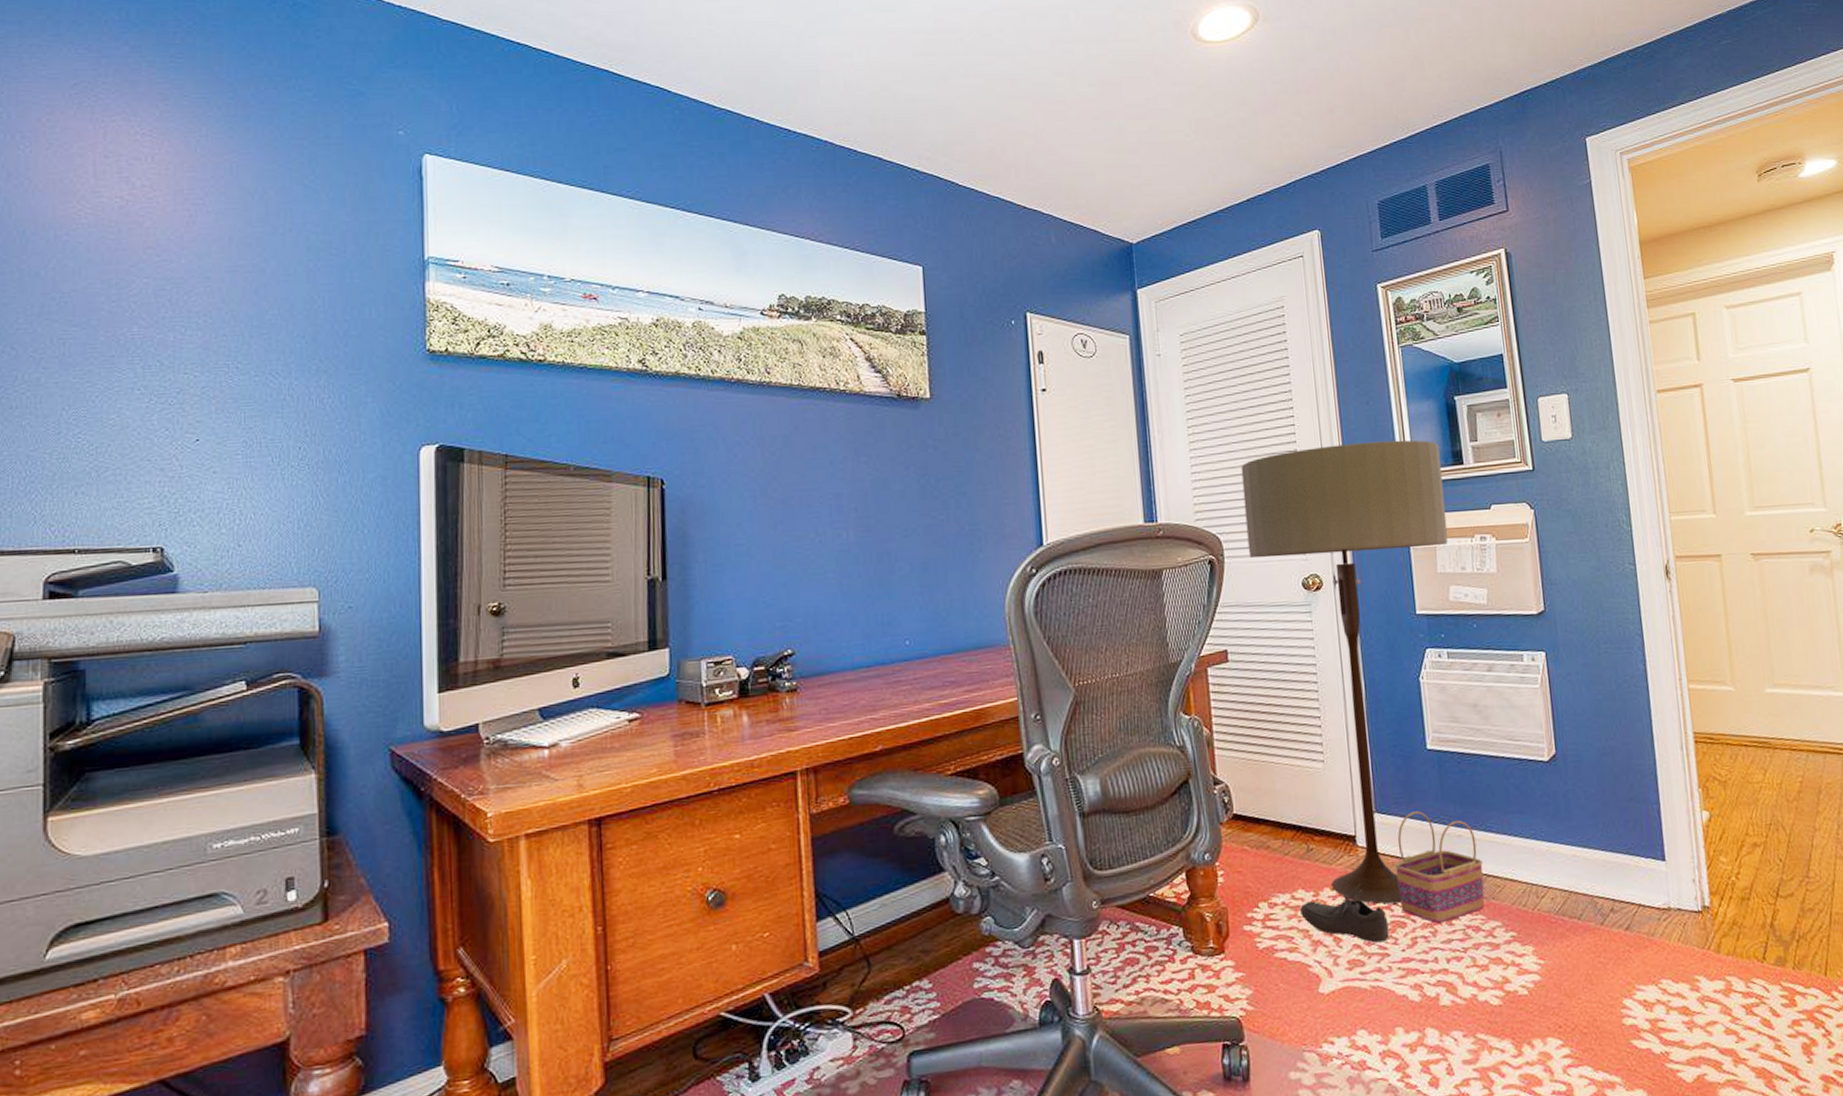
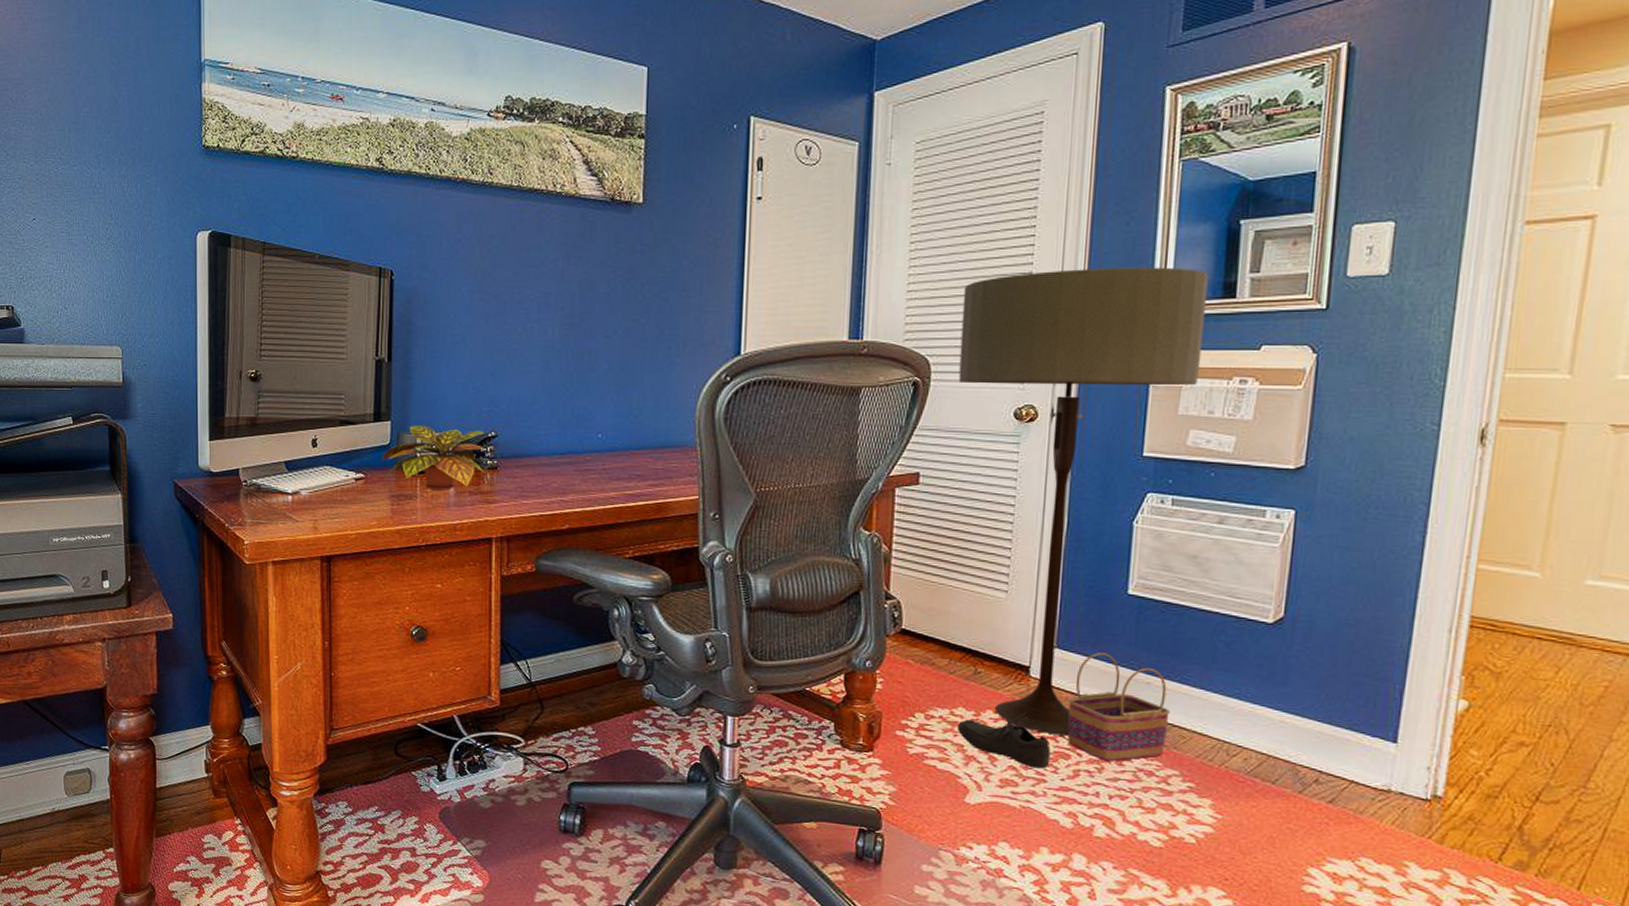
plant: none [659,649,785,724] -> present [380,425,488,490]

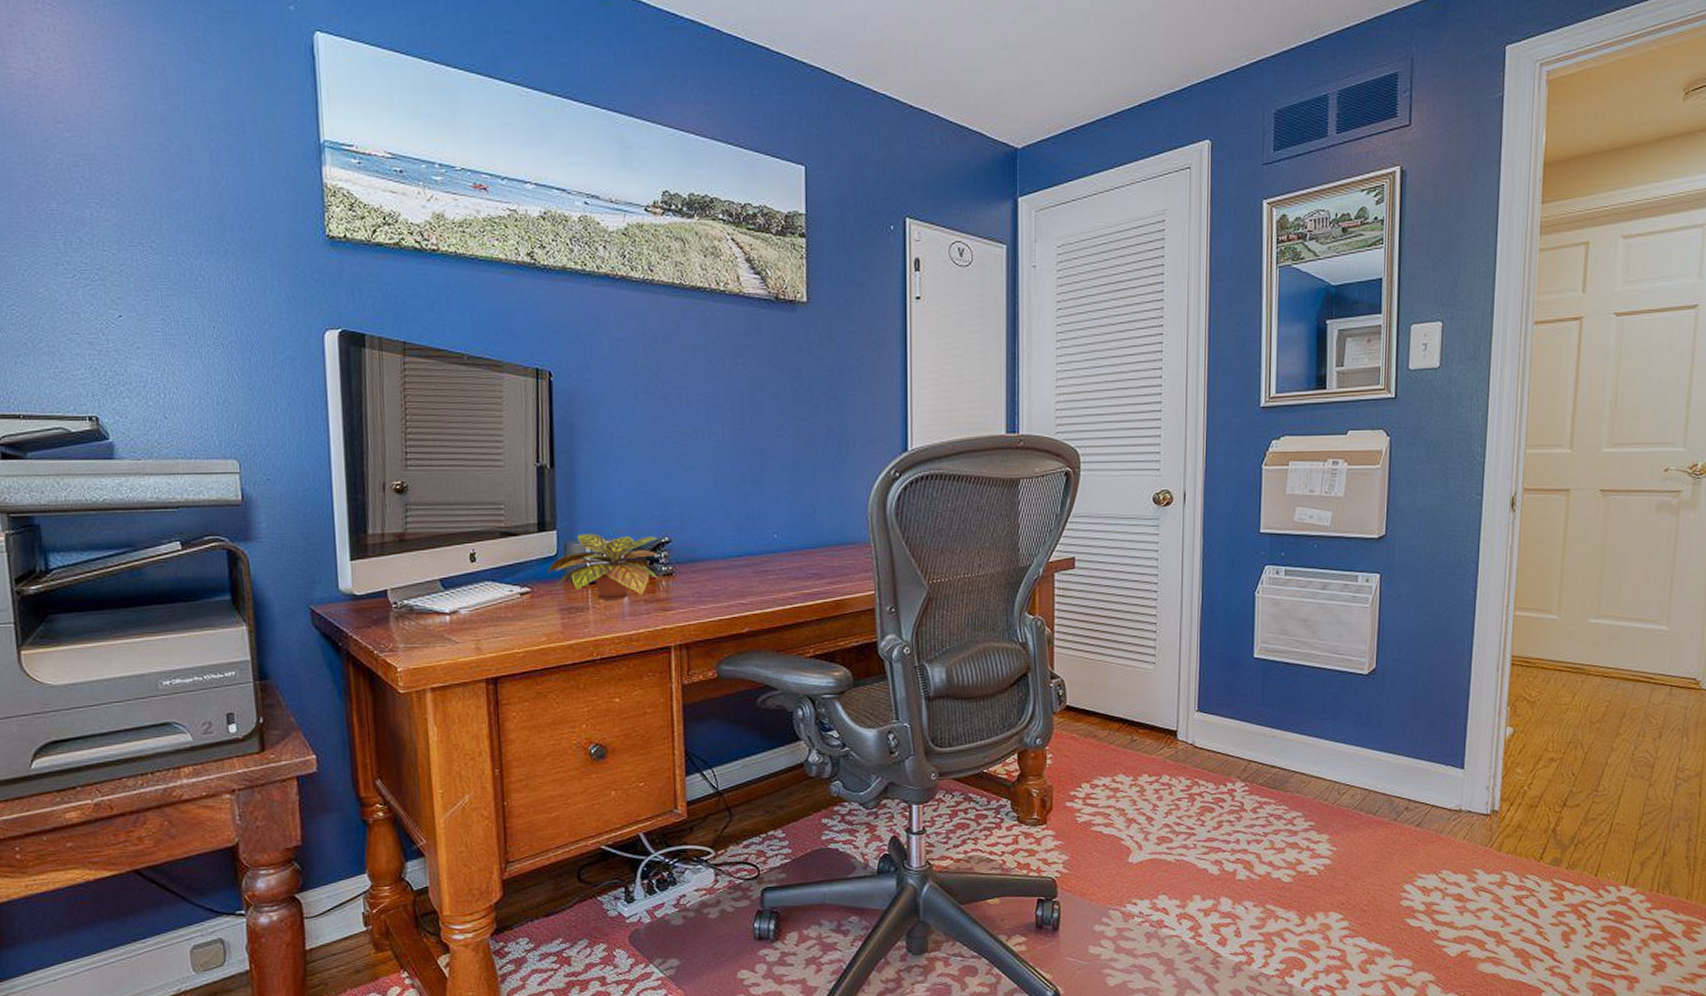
floor lamp: present [958,267,1208,736] -> none [1104,362,1304,791]
arctic: present [958,711,1051,769] -> none [1119,772,1198,824]
basket: present [1067,652,1170,761] -> none [1210,712,1292,810]

